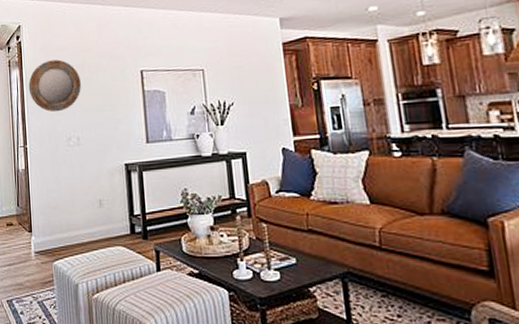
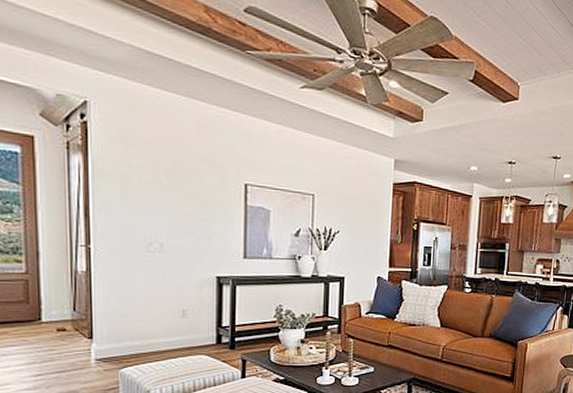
home mirror: present [28,59,81,113] -> none [96,152,169,213]

